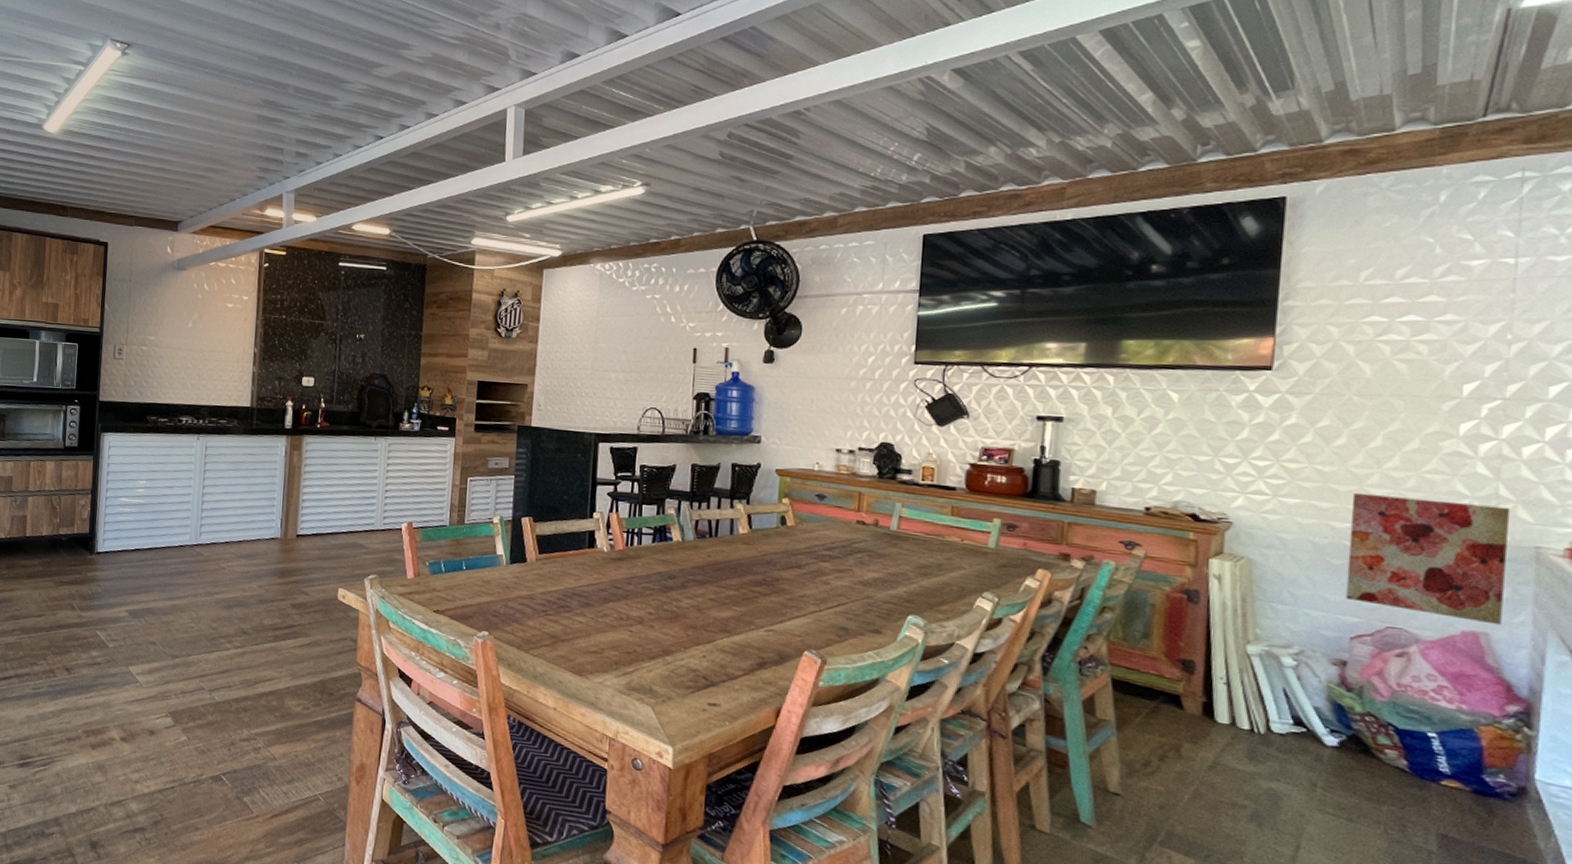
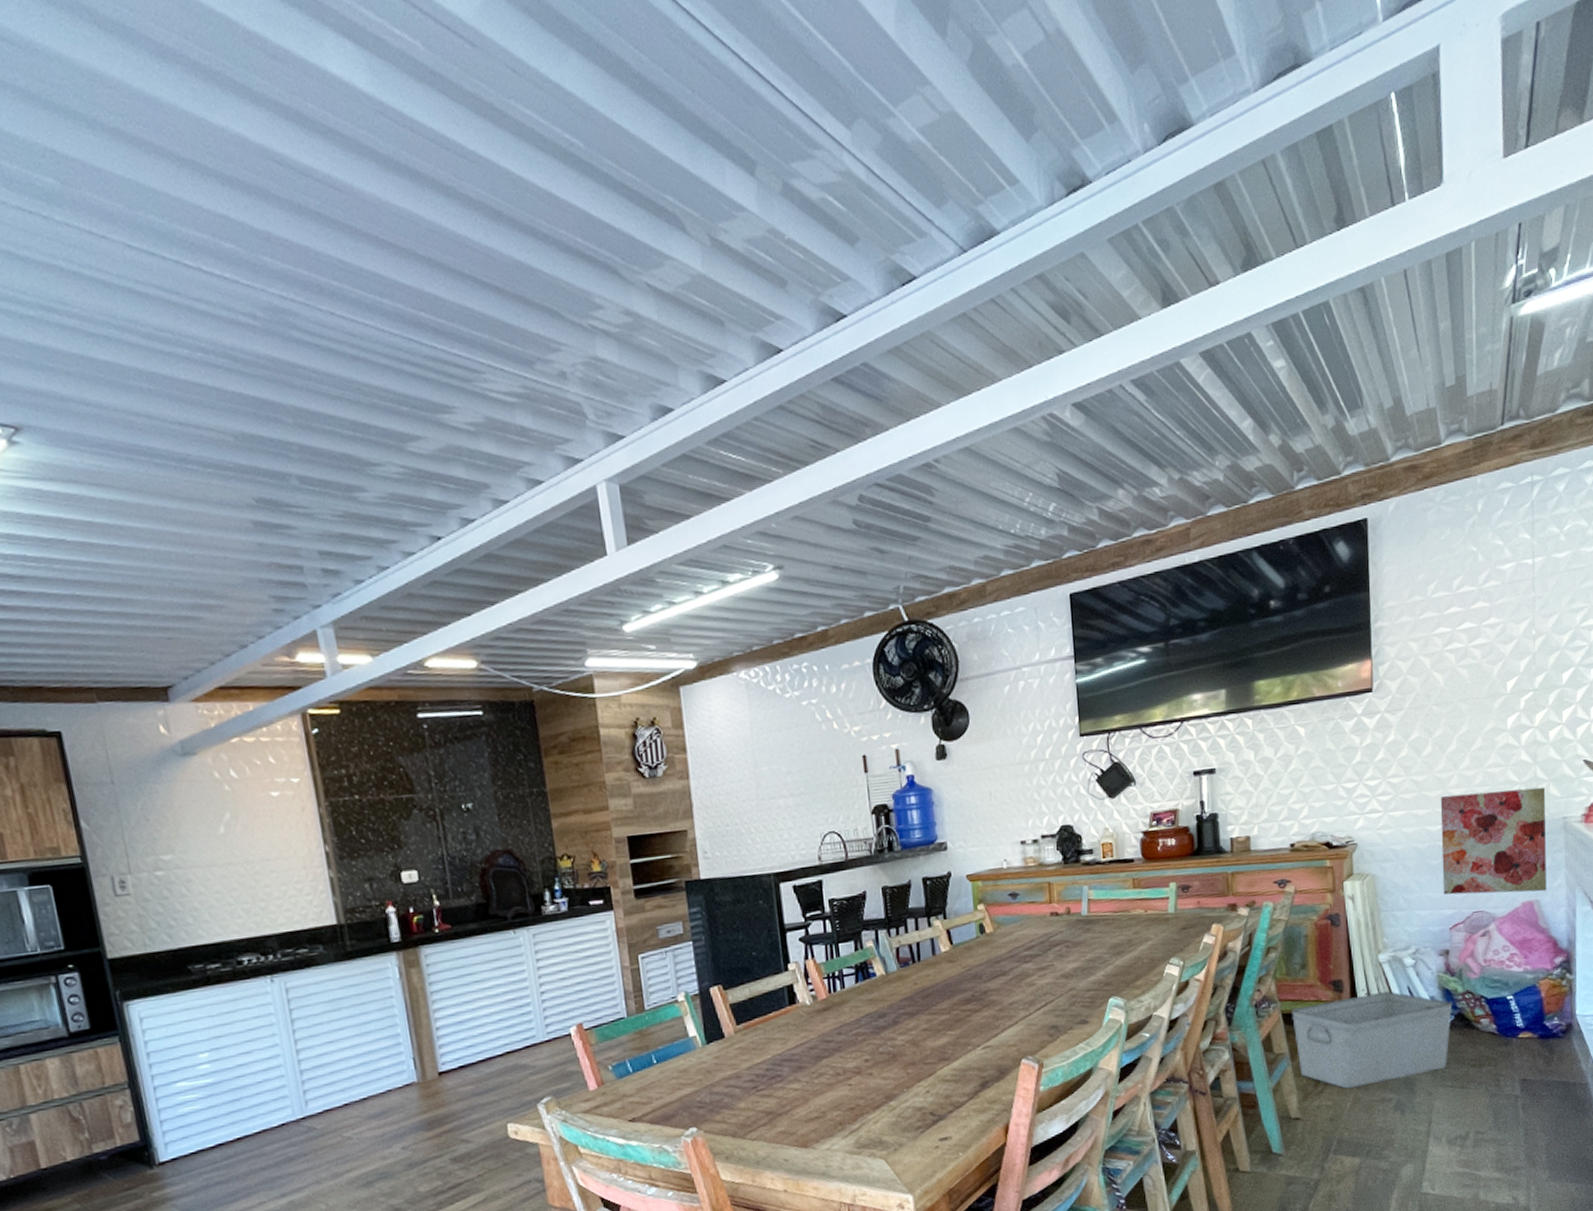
storage bin: none [1124,677,1346,792] -> present [1292,991,1453,1089]

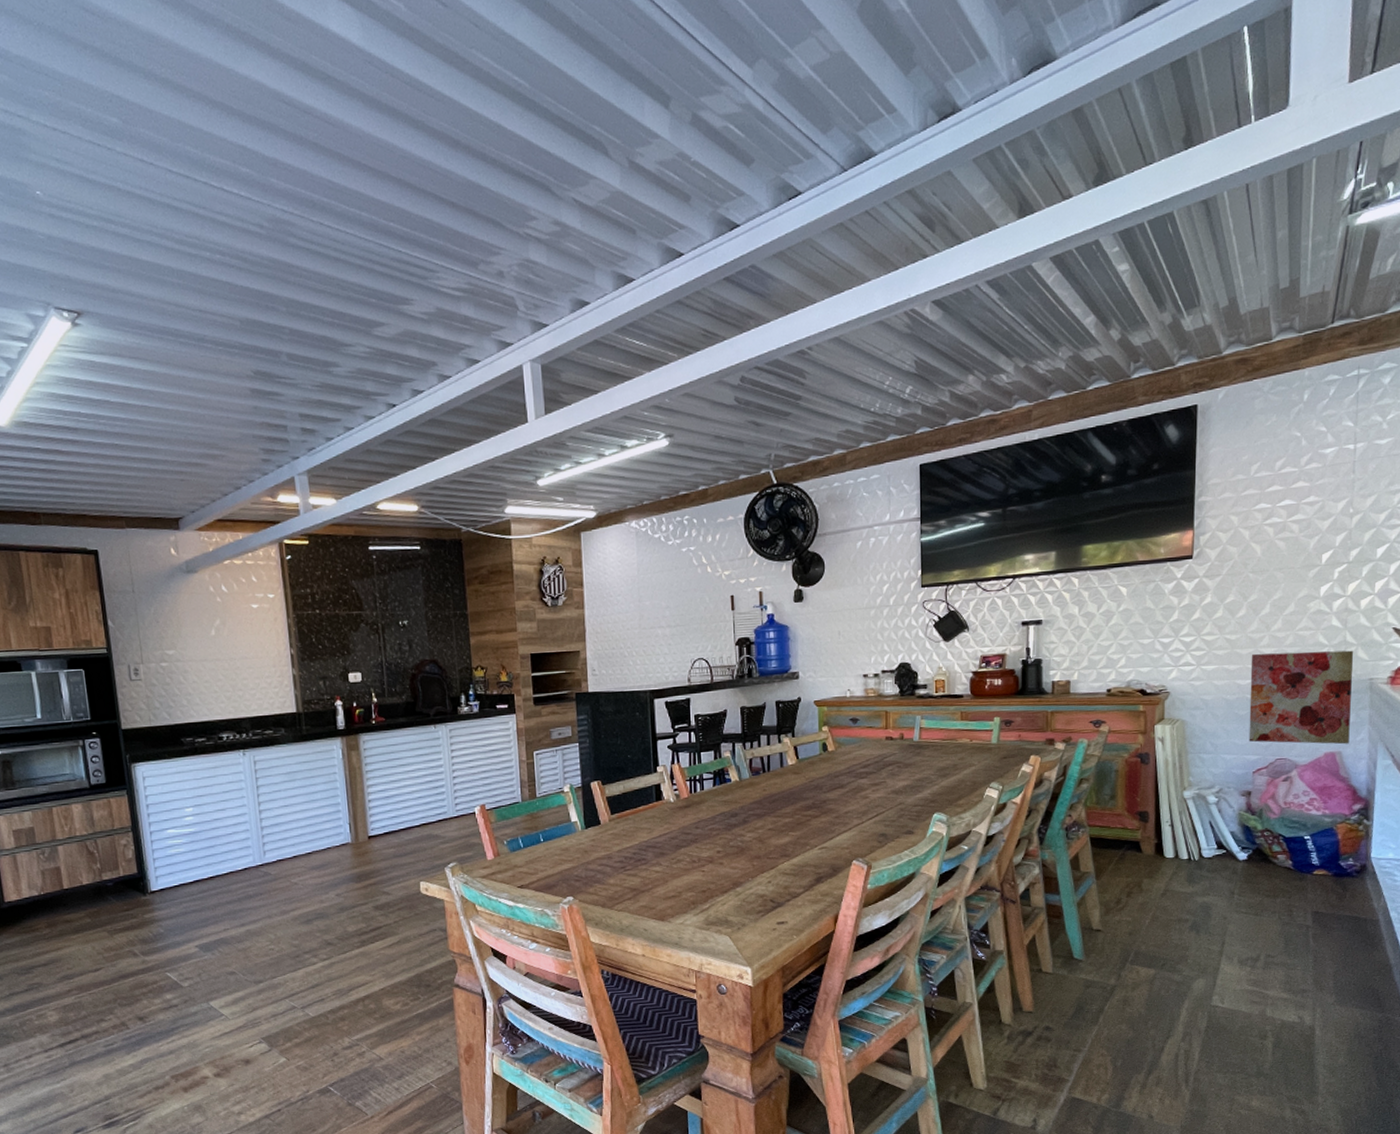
storage bin: present [1292,991,1453,1089] -> none [1099,824,1252,908]

